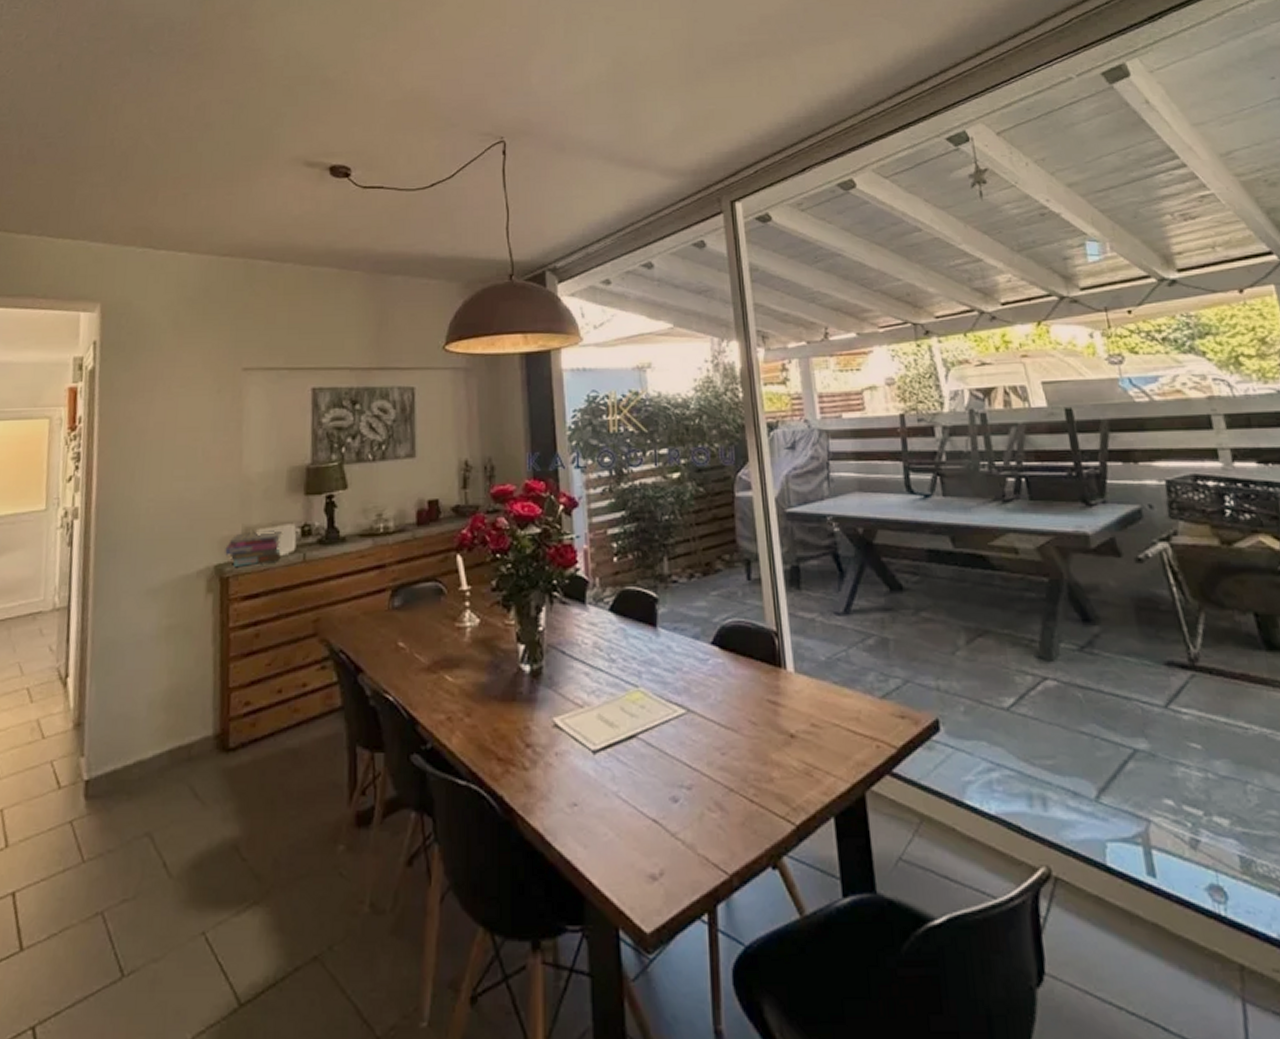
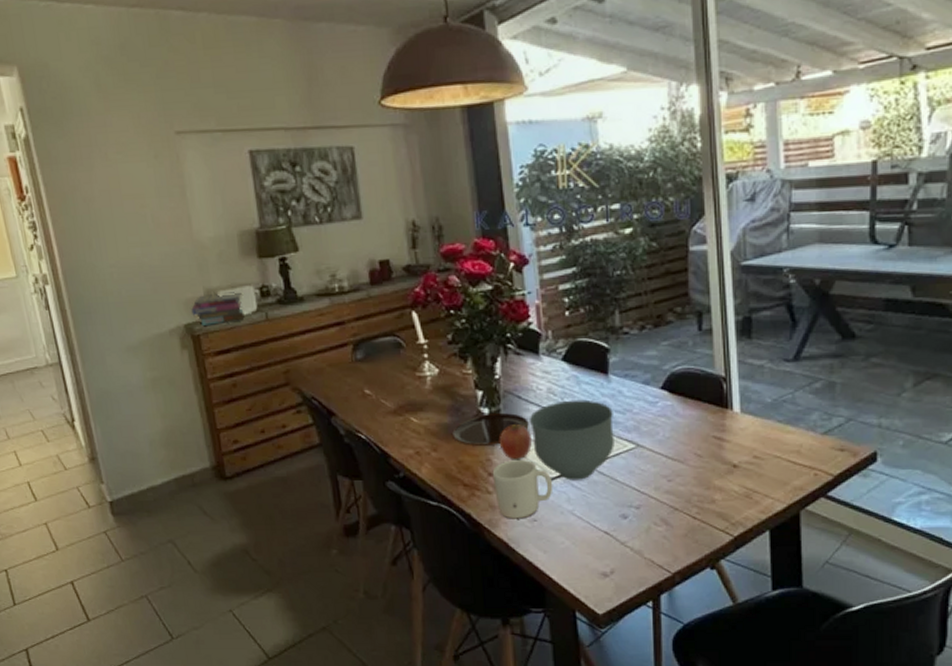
plate: none [489,671,572,710] -> present [452,413,529,446]
mug: none [530,726,597,803] -> present [492,459,553,519]
fruit: none [539,685,575,727] -> present [499,424,532,459]
bowl: none [572,656,664,753] -> present [529,399,614,480]

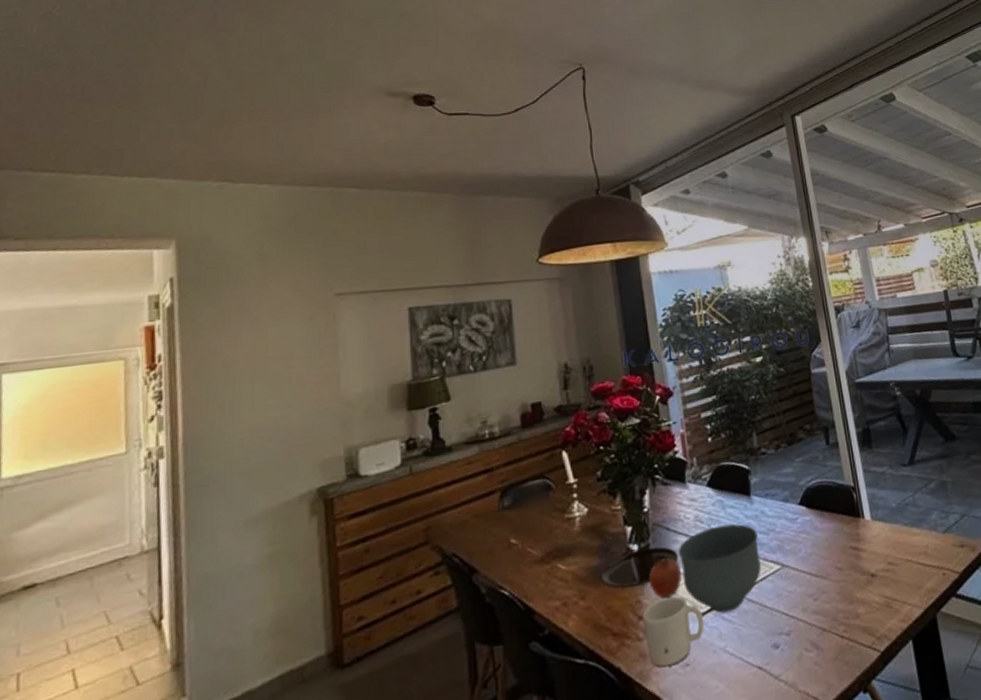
books: present [191,292,245,325] -> none [327,447,388,487]

